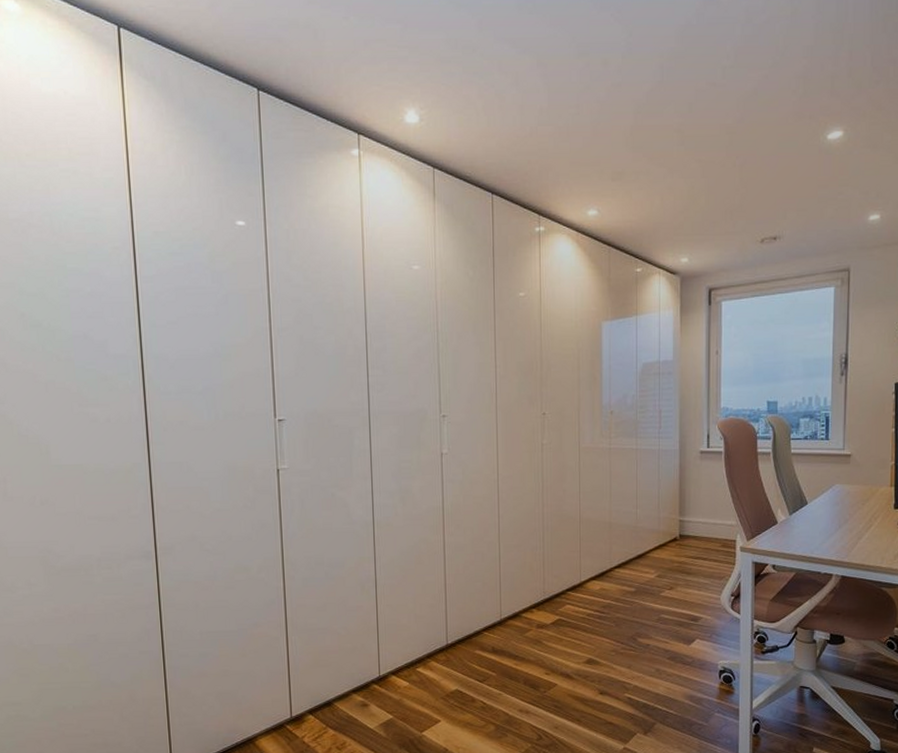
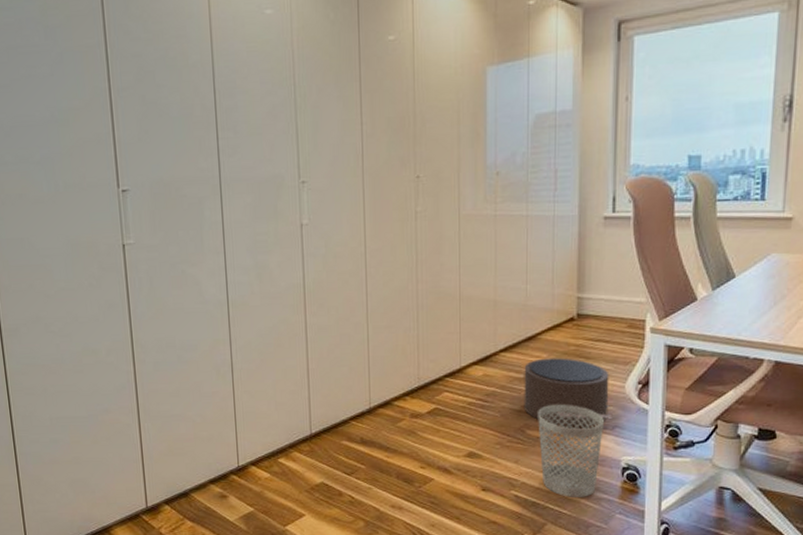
pouf: none [635,573,710,635] -> present [524,358,613,427]
wastebasket: none [647,615,703,699] -> present [538,405,604,497]

